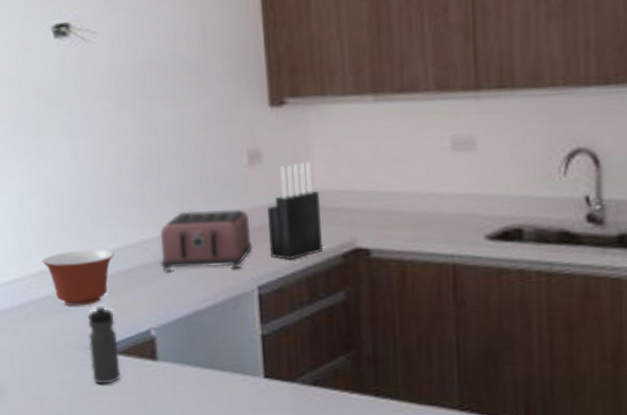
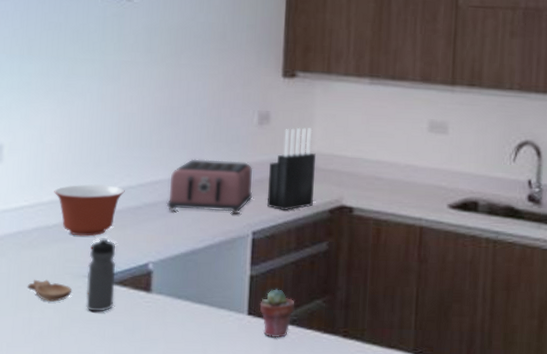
bowl: none [31,354,77,376] -> present [27,279,72,302]
potted succulent: none [276,348,316,400] -> present [259,289,295,337]

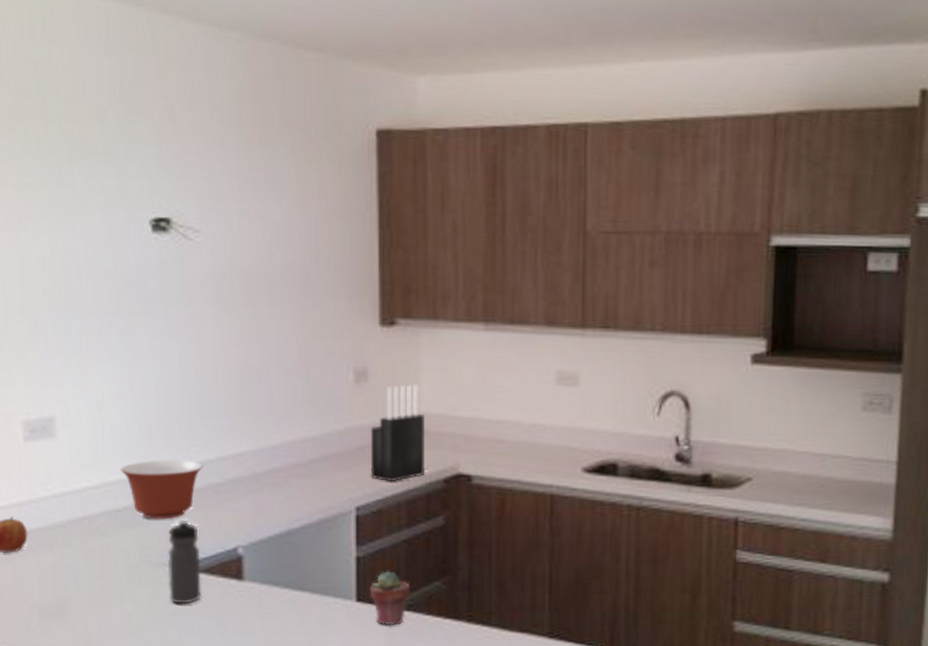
bowl: present [27,279,72,302] -> none [99,570,152,594]
toaster: present [166,159,253,214] -> none [253,426,354,488]

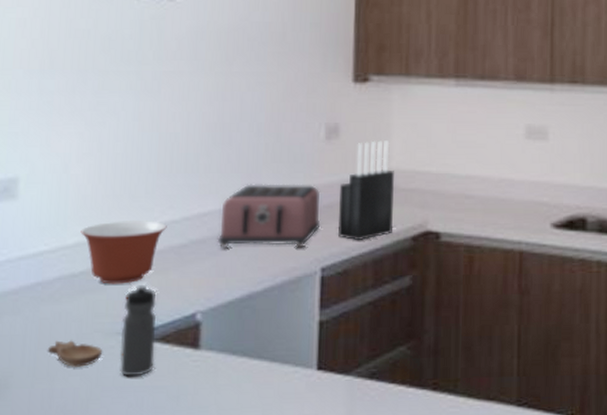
bowl: none [99,570,152,594] -> present [47,340,103,367]
toaster: none [253,426,354,488] -> present [217,184,321,249]
potted succulent: present [369,571,410,625] -> none [331,336,374,395]

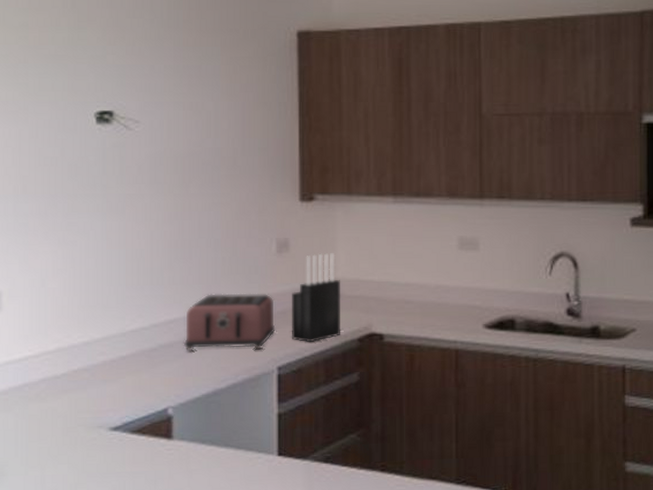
bowl: present [47,340,103,367] -> none [37,433,87,457]
mixing bowl: present [80,219,167,284] -> none [60,327,138,384]
water bottle: present [120,284,157,377] -> none [101,384,133,464]

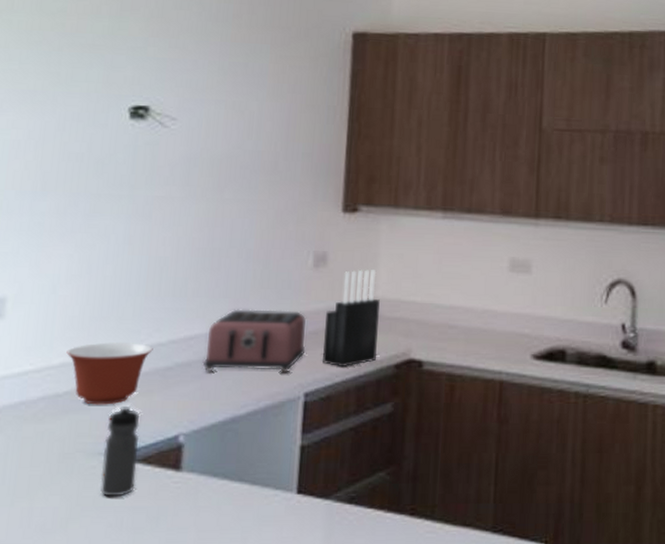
mixing bowl: none [60,327,138,384] -> present [66,341,153,405]
water bottle: none [101,384,133,464] -> present [100,405,140,497]

